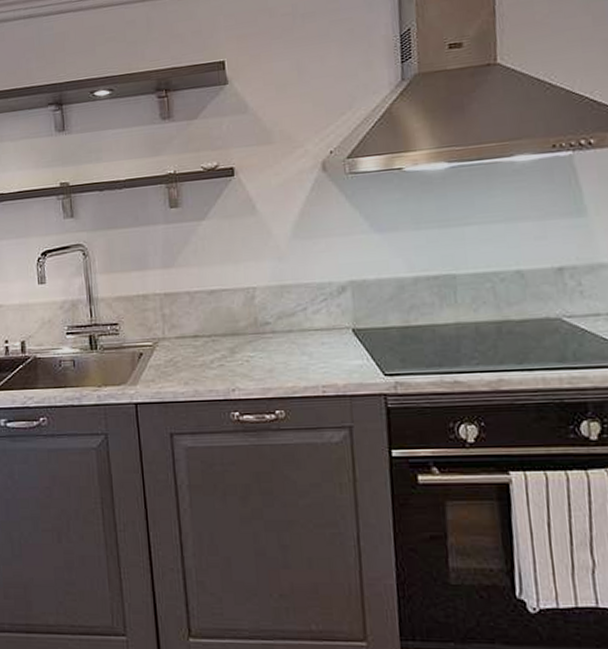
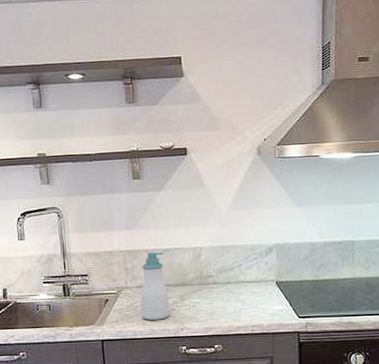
soap bottle: none [181,294,218,379] -> present [140,251,170,320]

